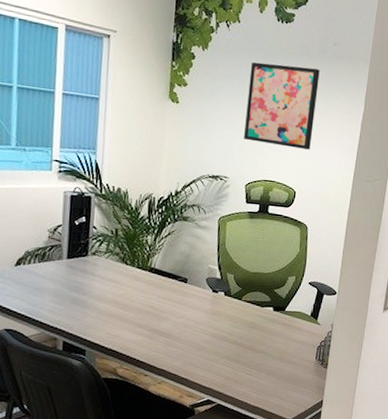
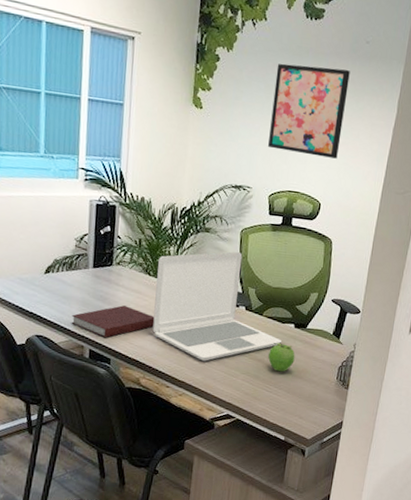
notebook: none [43,295,132,329] -> present [71,305,155,338]
laptop: none [130,238,261,348] -> present [152,251,281,361]
fruit: none [248,325,275,355] -> present [268,342,295,372]

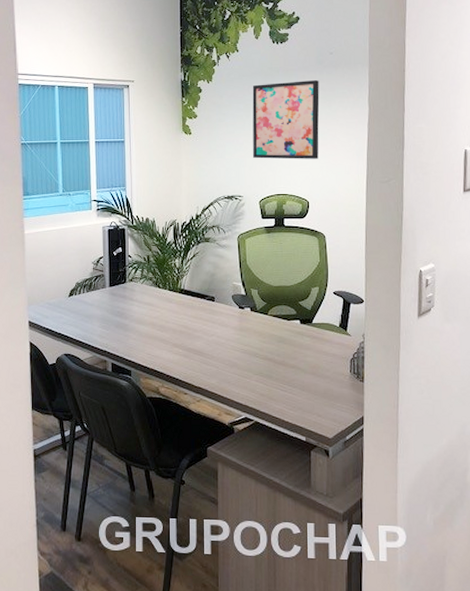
notebook: present [71,305,155,338] -> none [94,319,168,351]
laptop: present [152,251,281,361] -> none [166,256,289,365]
fruit: present [268,342,295,372] -> none [279,340,305,370]

